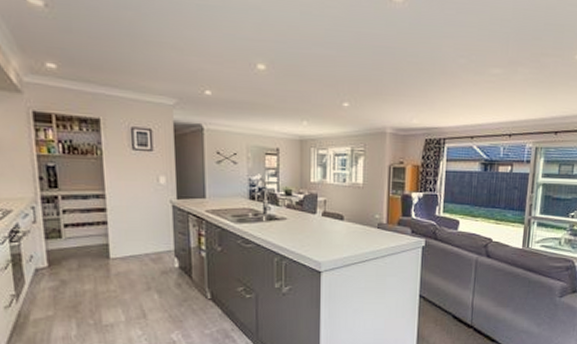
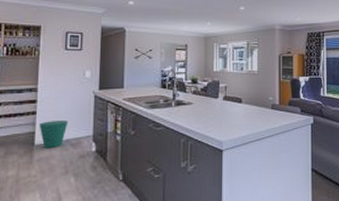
waste bin: none [112,232,146,263] -> present [39,120,69,149]

